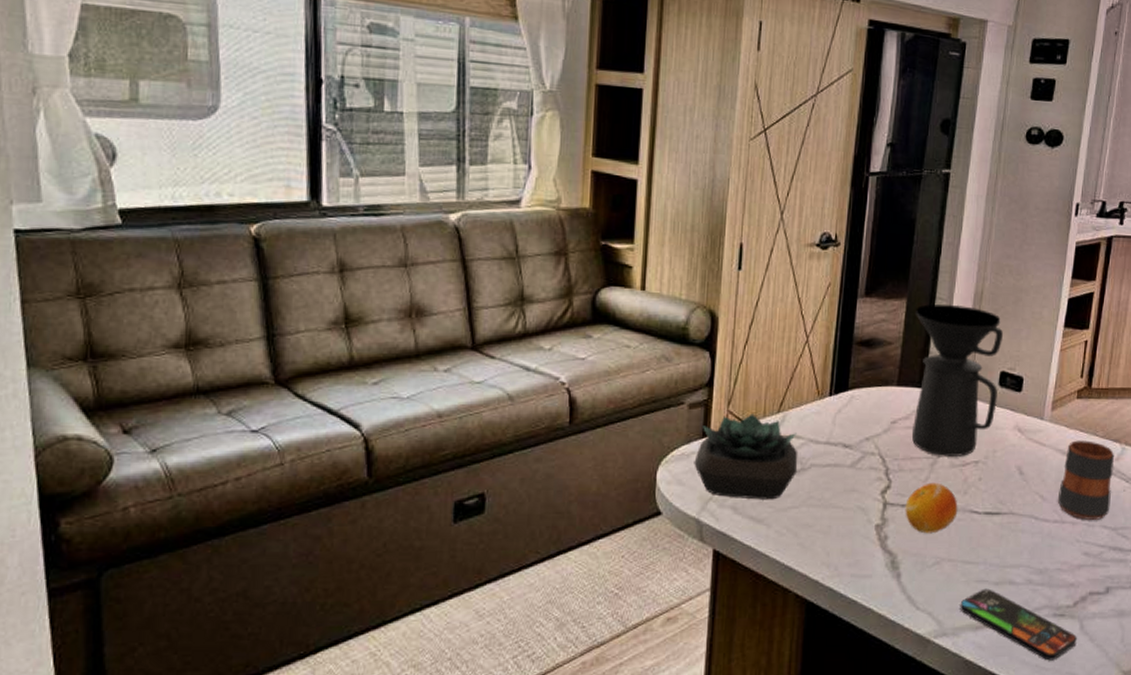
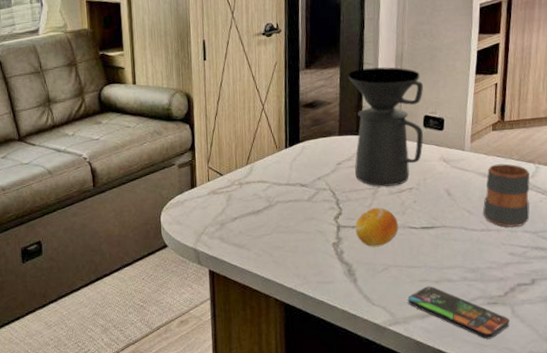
succulent plant: present [694,413,798,500] -> none [187,167,267,231]

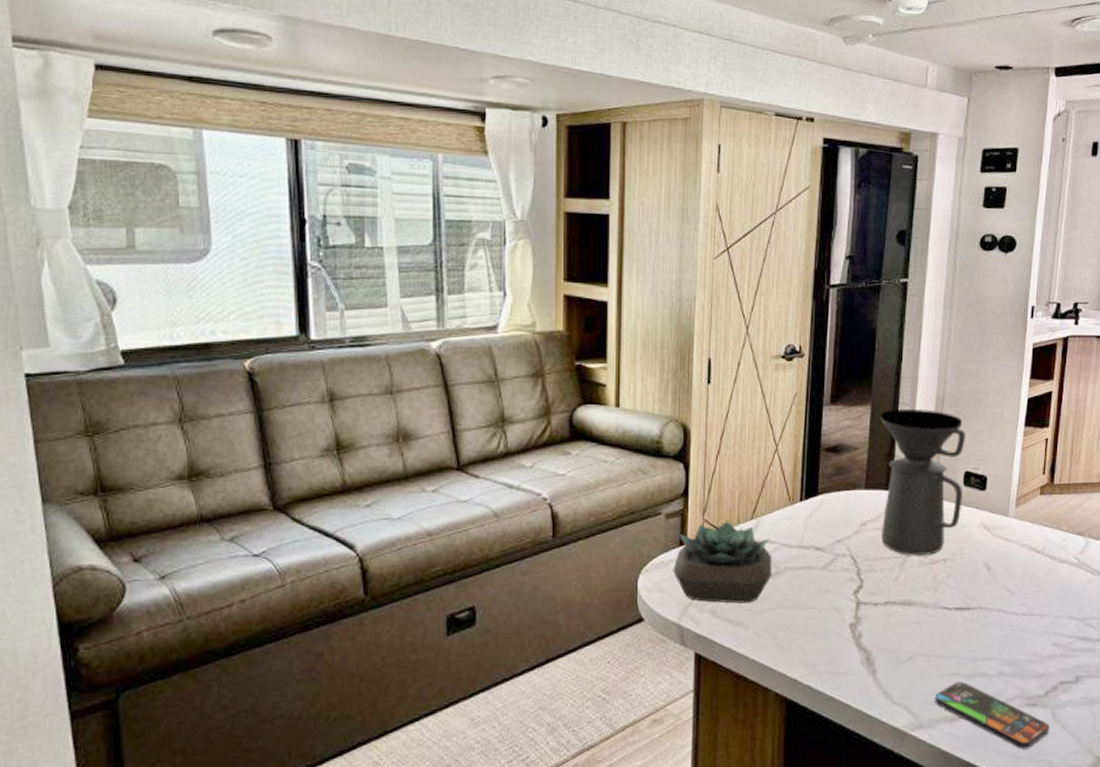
succulent plant: none [187,167,267,231] -> present [673,521,773,604]
fruit: present [355,207,399,247] -> none [878,581,929,631]
mug: present [483,163,530,227] -> none [1026,535,1078,612]

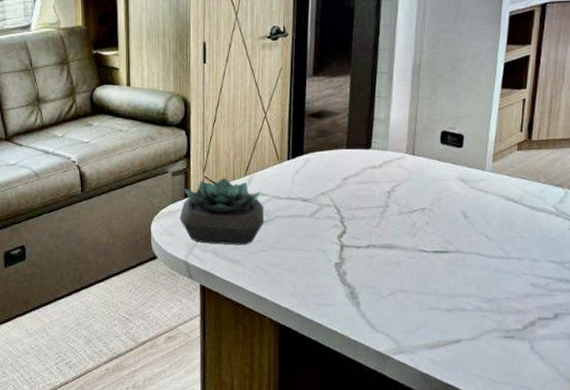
coffee maker: present [880,409,965,555] -> none [359,77,442,205]
smartphone: present [934,681,1050,749] -> none [415,315,528,375]

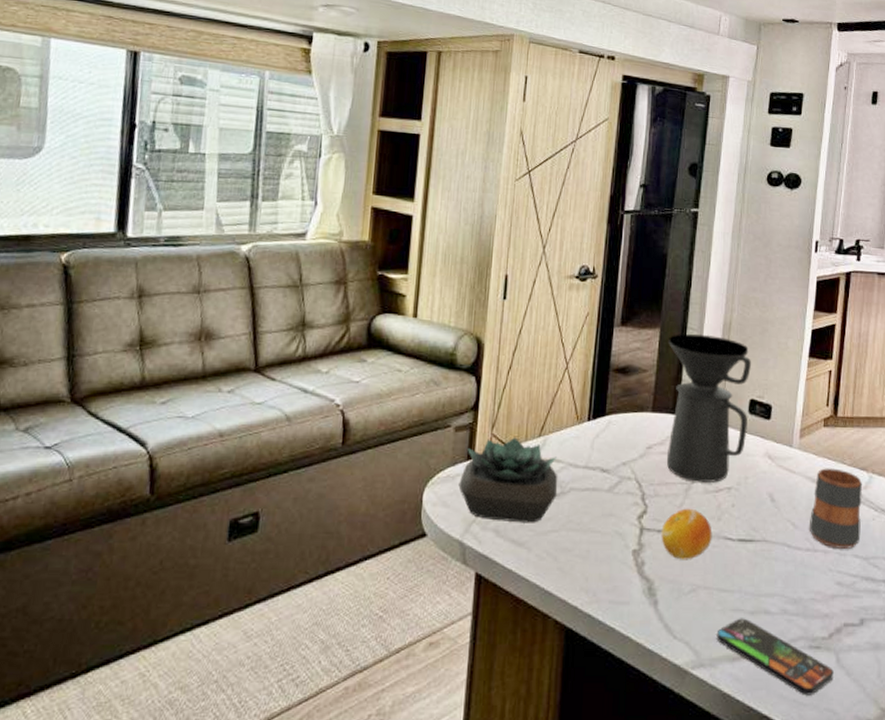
coffee maker: none [359,77,442,205] -> present [667,334,751,482]
fruit: none [360,227,408,270] -> present [661,508,712,560]
smartphone: none [415,315,528,375] -> present [716,618,834,696]
mug: none [503,186,557,256] -> present [810,468,862,549]

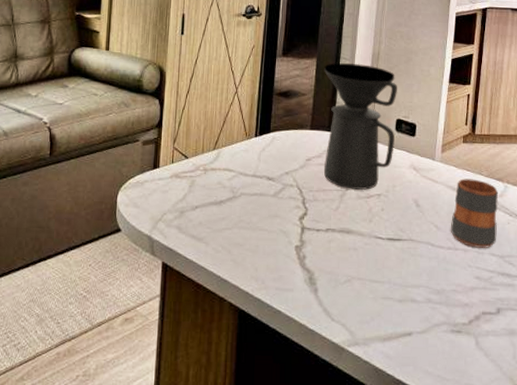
succulent plant: present [458,437,558,523] -> none [147,150,231,222]
fruit: present [661,508,712,560] -> none [320,211,365,255]
smartphone: present [716,618,834,696] -> none [369,305,473,372]

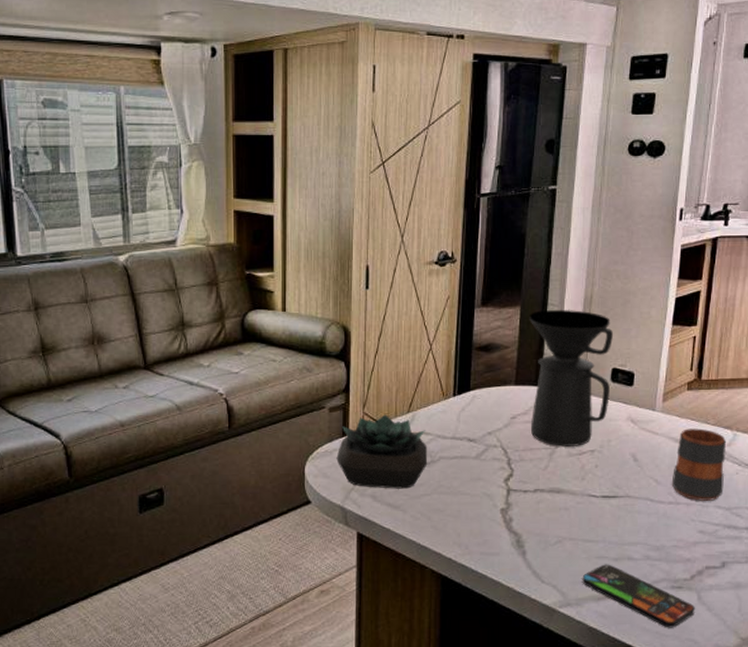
succulent plant: none [147,150,231,222] -> present [336,414,428,489]
smartphone: none [369,305,473,372] -> present [582,564,695,628]

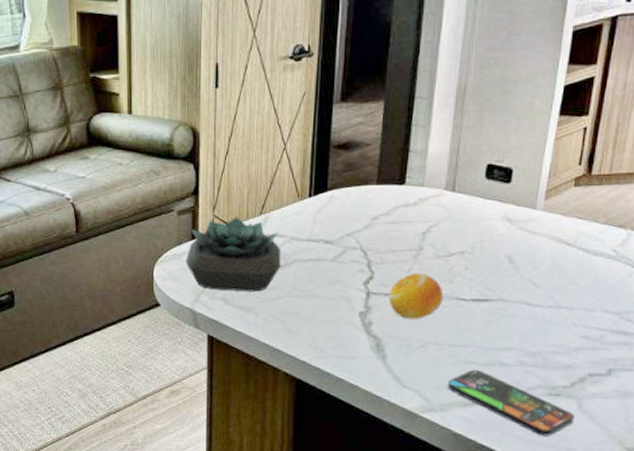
fruit: none [527,470,577,516] -> present [388,273,444,320]
coffee maker: present [529,310,613,447] -> none [394,103,489,248]
mug: present [672,428,726,501] -> none [553,227,618,305]

